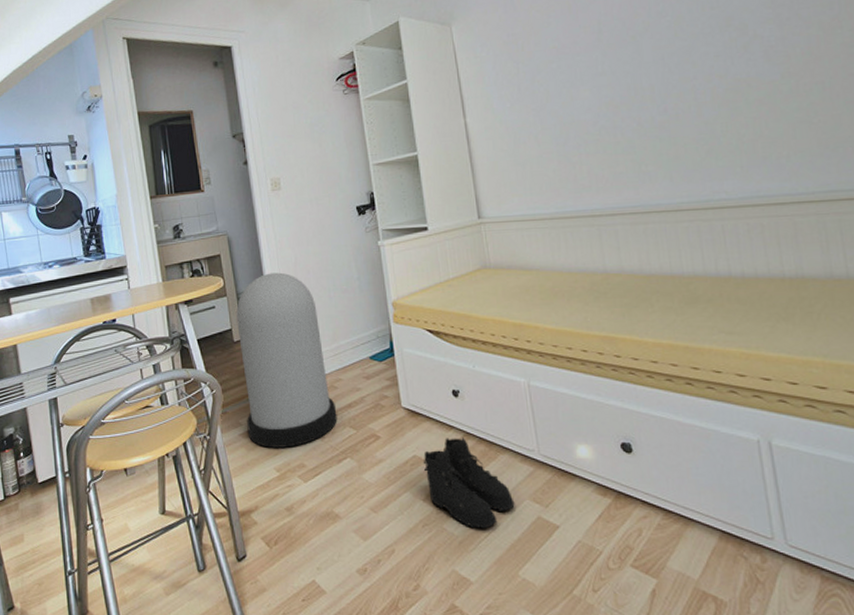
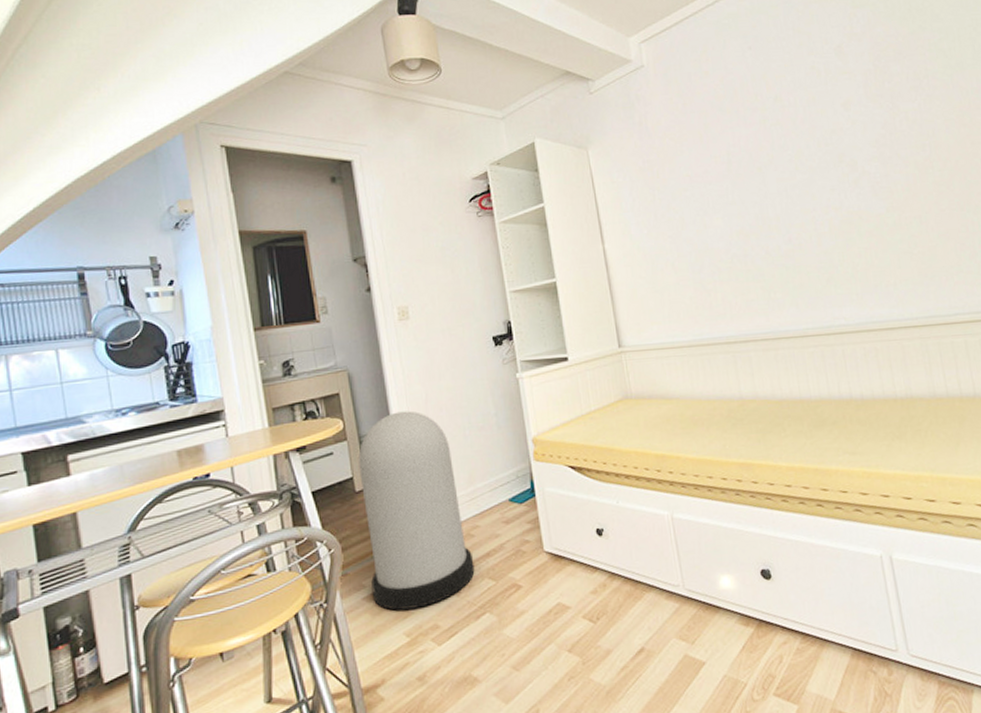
boots: present [423,436,515,529] -> none [567,577,662,676]

